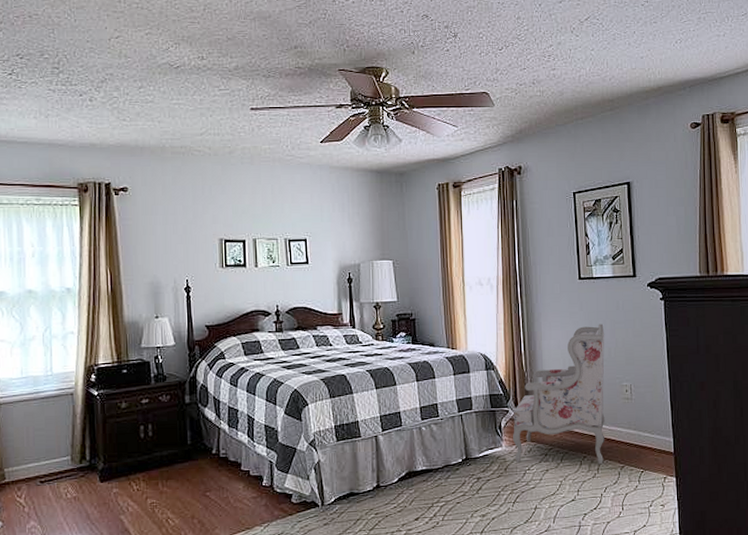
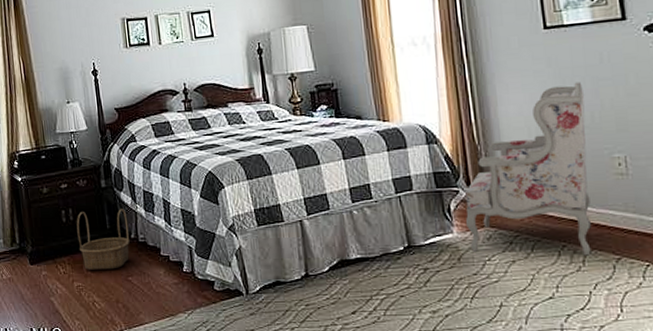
basket: none [155,424,211,486] -> present [76,209,130,270]

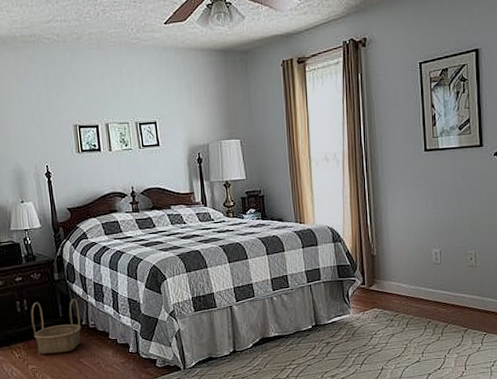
armchair: present [465,82,592,256] -> none [359,194,451,329]

